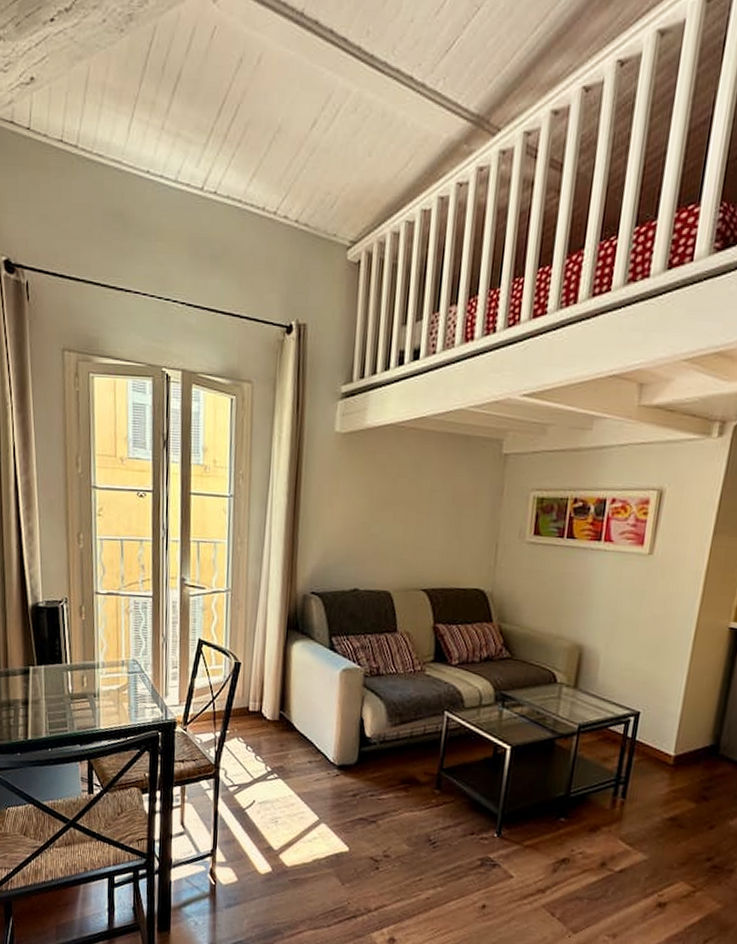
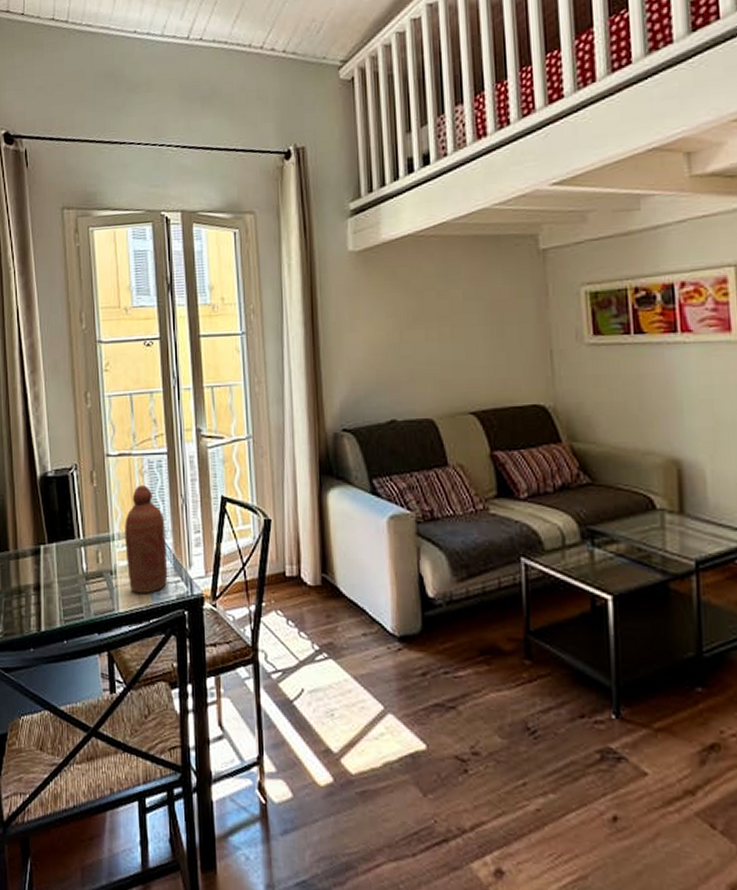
bottle: none [108,622,147,716] -> present [125,485,168,594]

